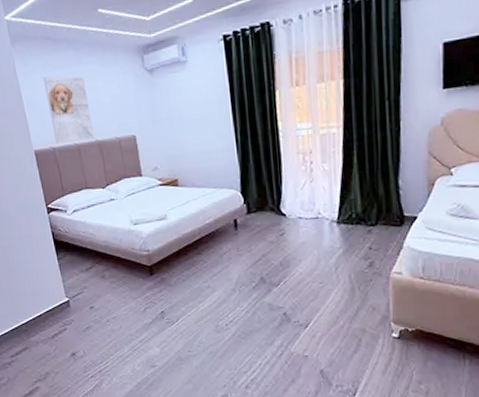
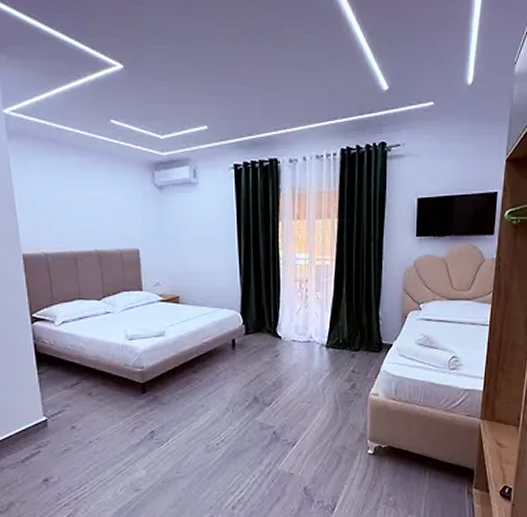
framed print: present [43,76,95,144] -> none [41,179,95,250]

